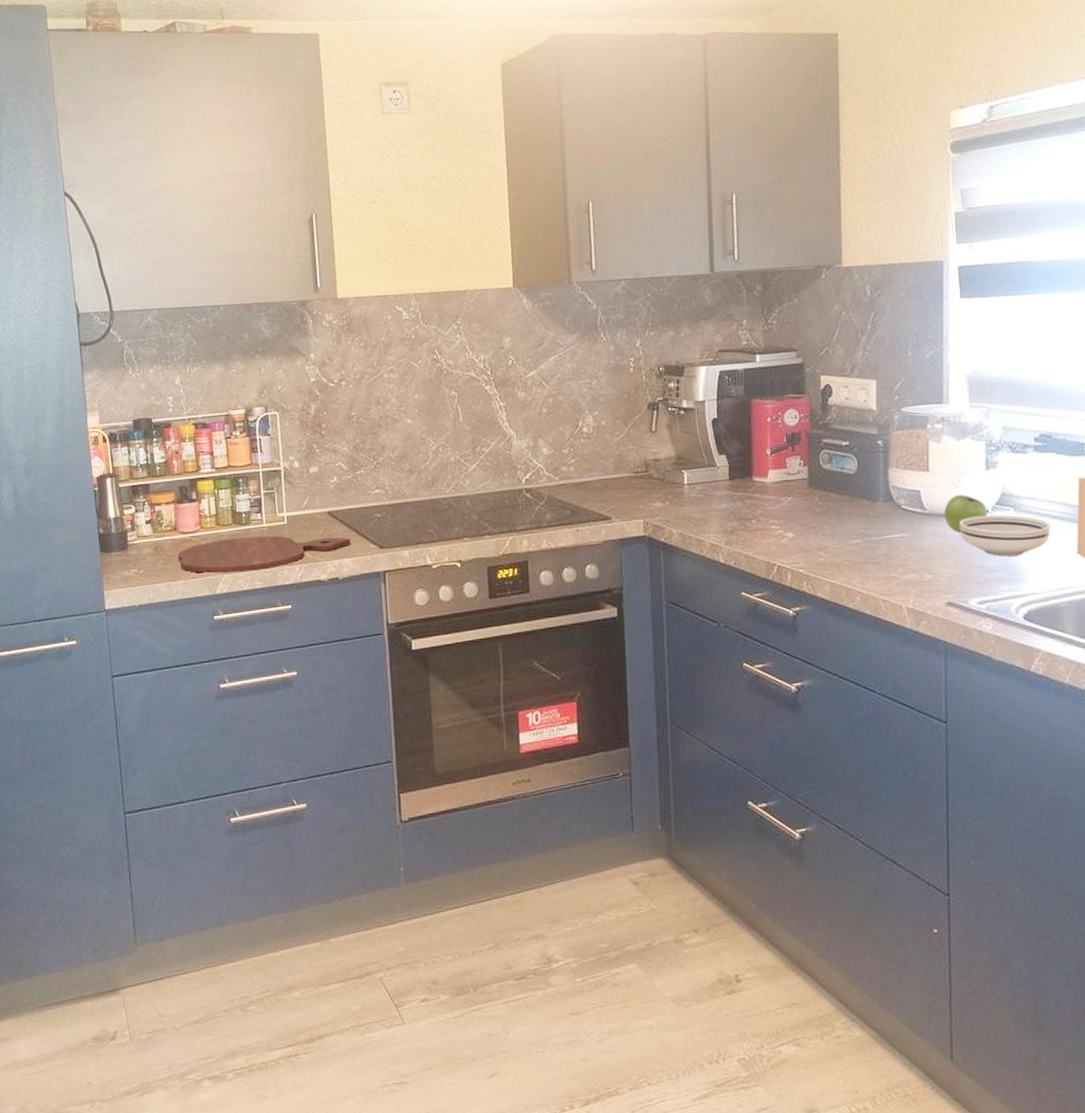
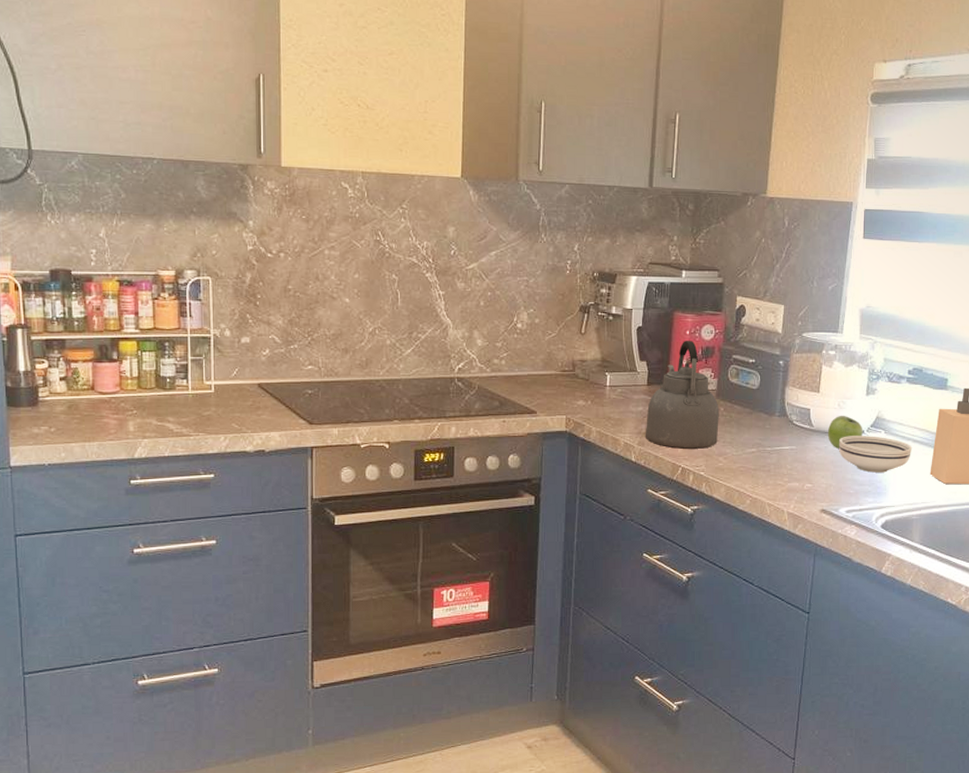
cutting board: present [177,535,351,574] -> none [94,403,280,438]
kettle: none [732,428,816,546] -> present [645,341,719,449]

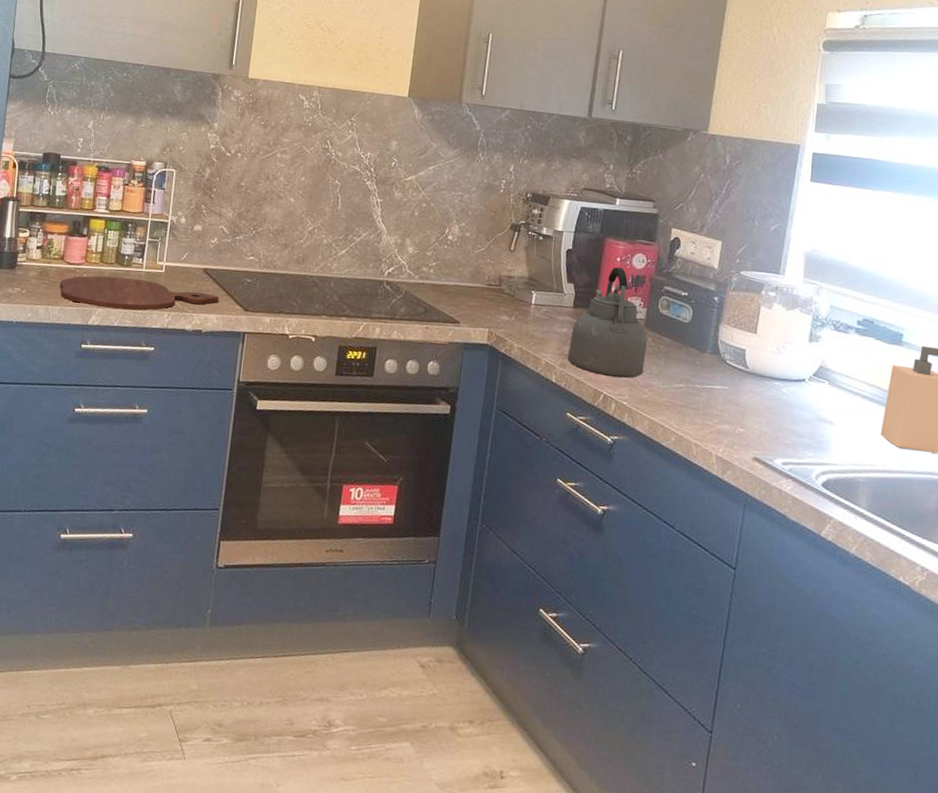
cutting board: none [94,403,280,438] -> present [59,276,219,311]
fruit: present [827,415,863,448] -> none [763,359,804,395]
bowl: present [839,436,913,473] -> none [776,382,861,427]

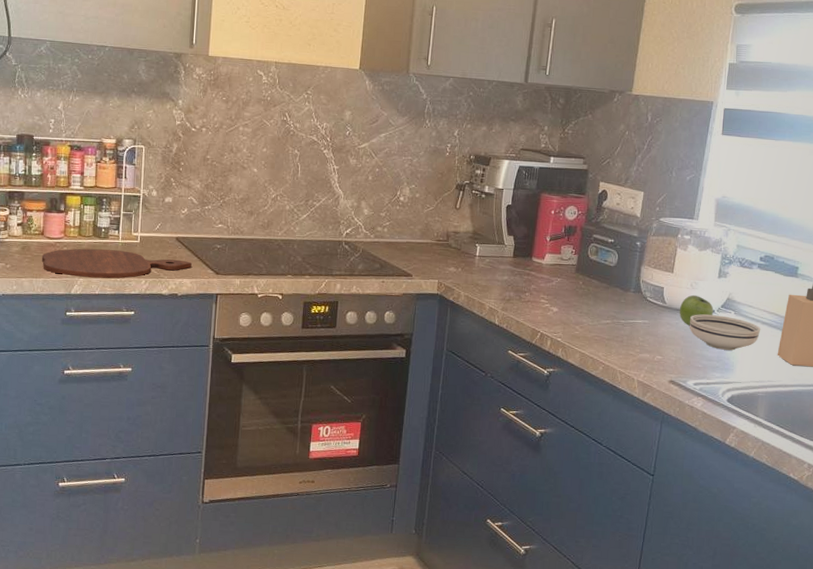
kettle: present [567,267,647,378] -> none [508,219,578,317]
fruit: none [763,359,804,395] -> present [679,294,714,325]
bowl: none [776,382,861,427] -> present [690,314,761,351]

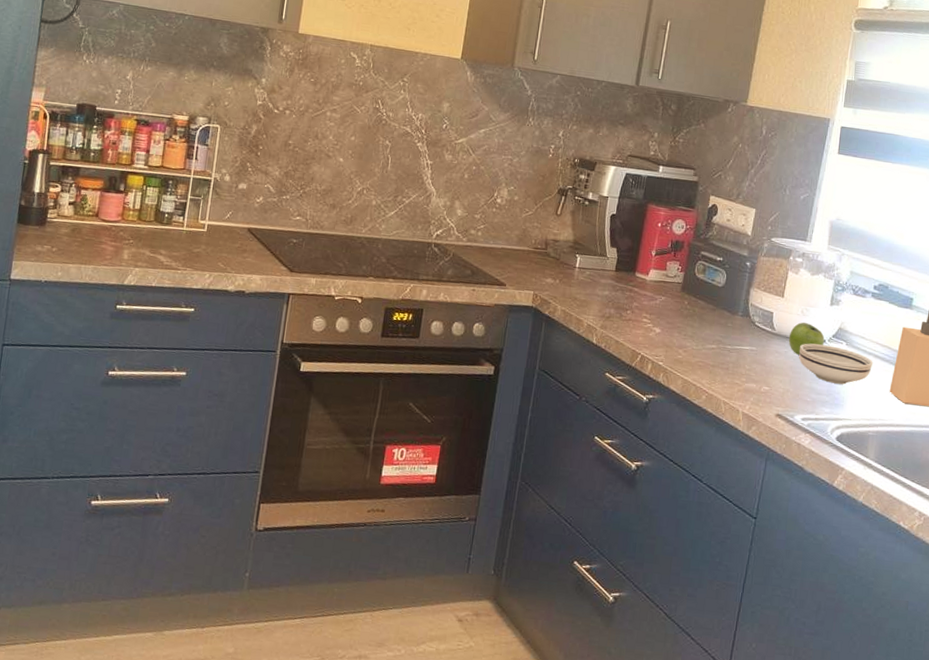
cutting board: present [41,248,192,279] -> none [93,234,264,271]

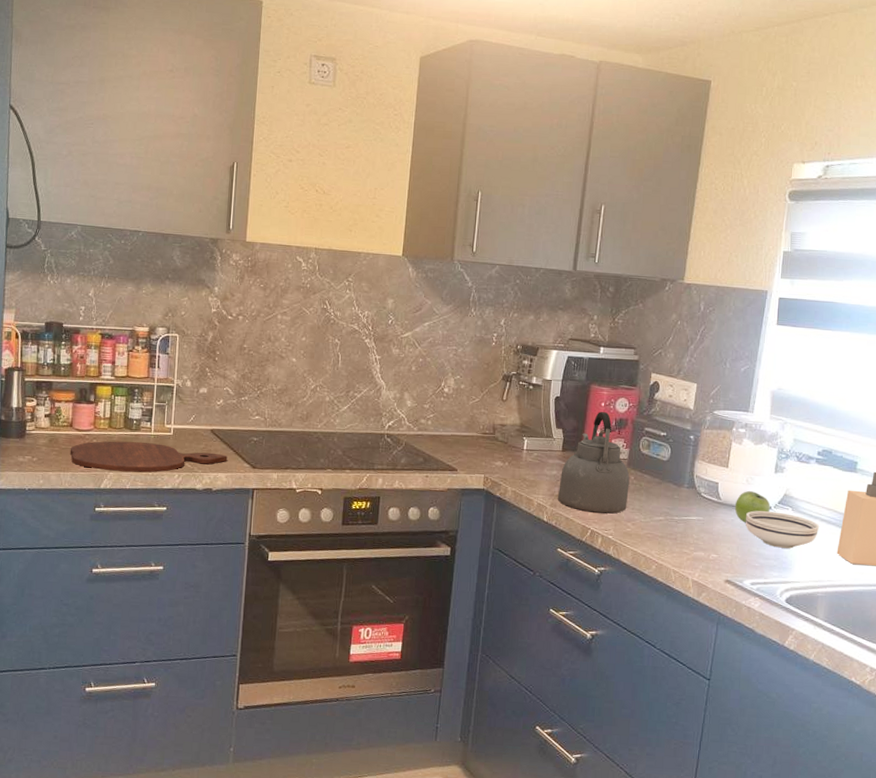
cutting board: none [93,234,264,271] -> present [70,441,227,473]
kettle: none [608,232,684,339] -> present [557,412,630,514]

